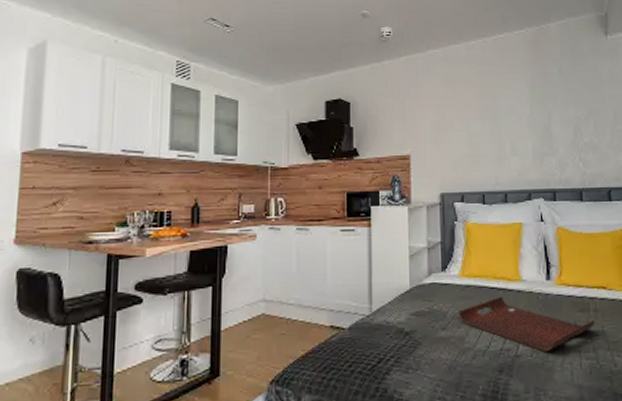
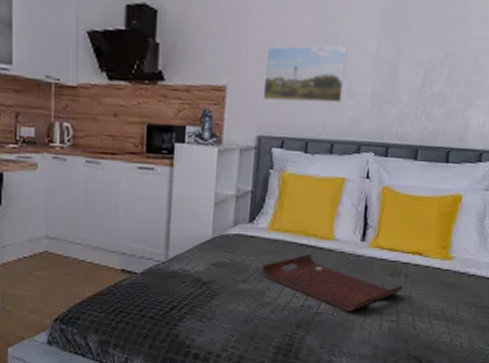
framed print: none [440,114,509,164] -> present [262,45,347,104]

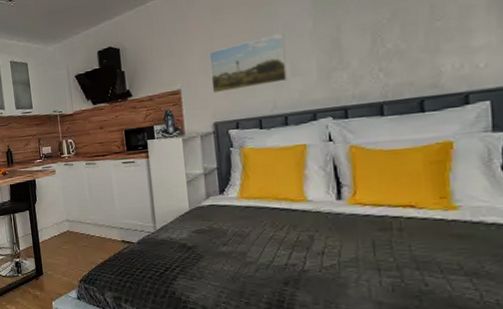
serving tray: present [261,253,404,311] -> none [238,216,400,268]

